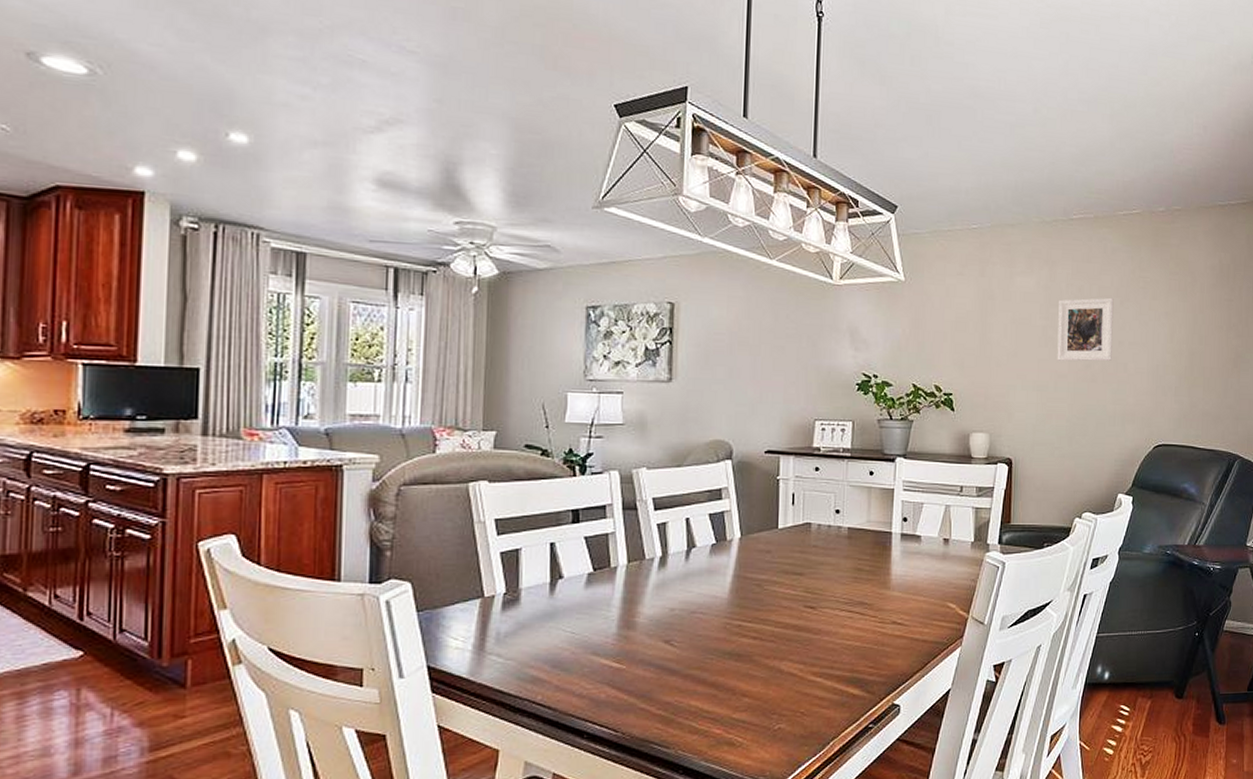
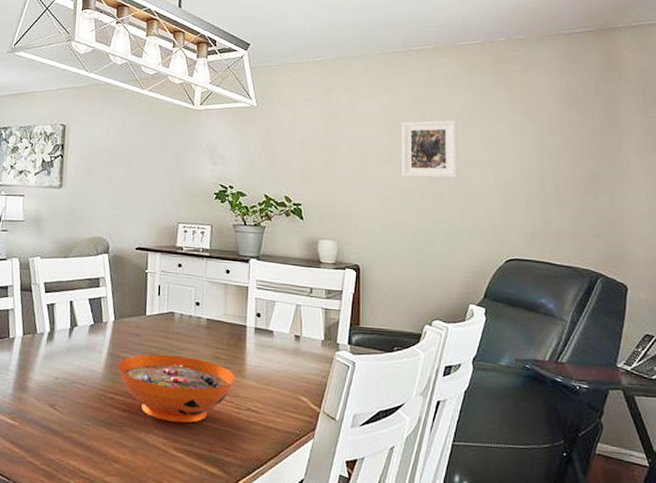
decorative bowl: none [746,571,879,645] -> present [118,354,235,423]

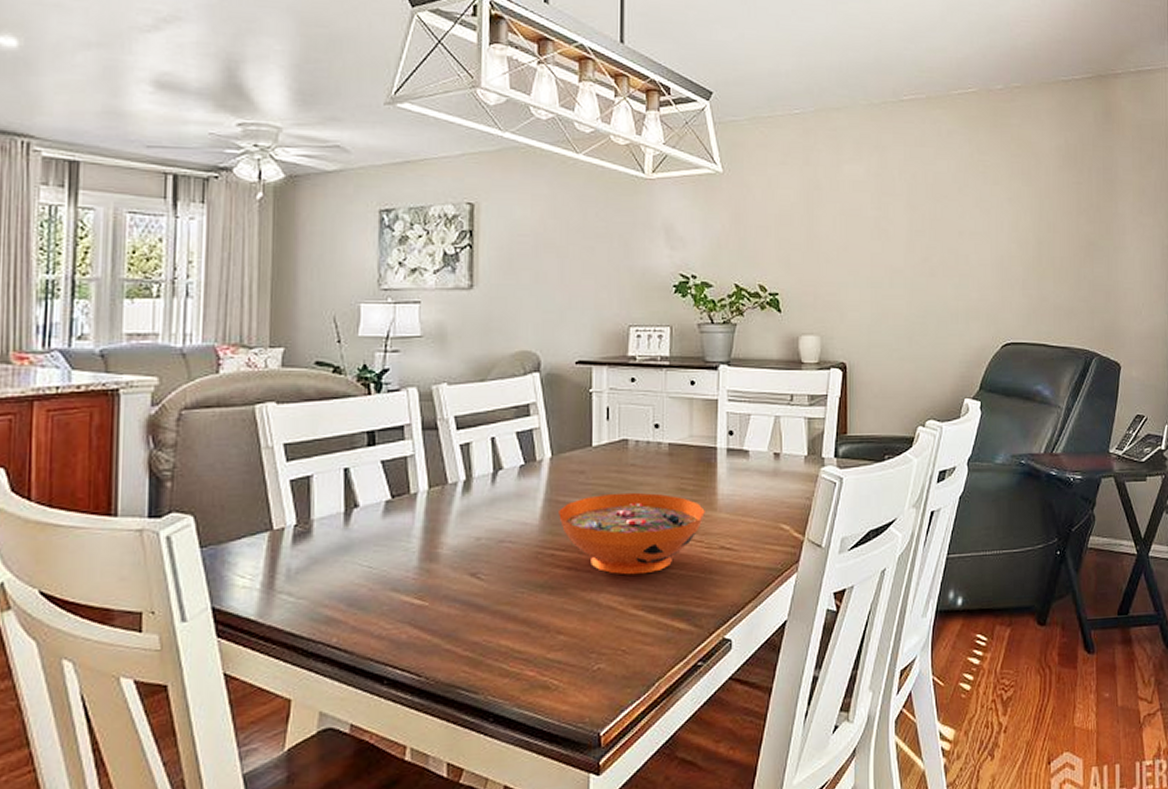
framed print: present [401,119,457,178] -> none [891,184,952,255]

